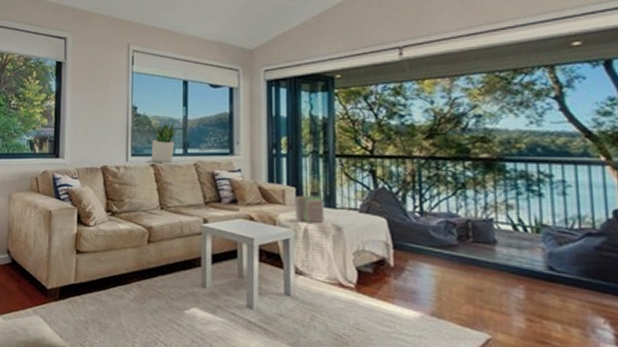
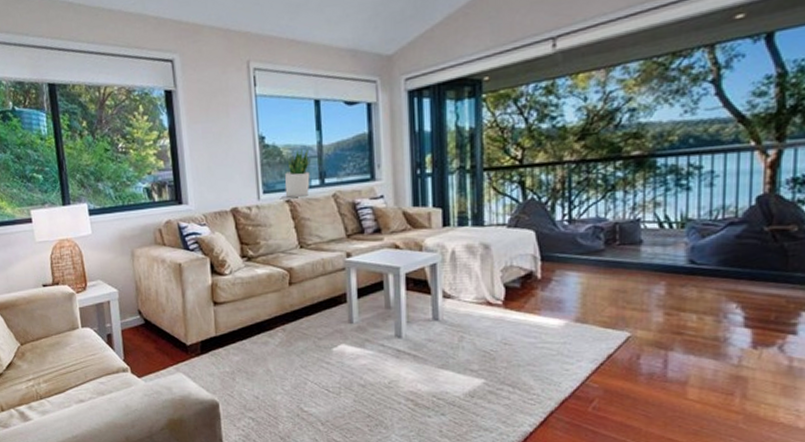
books: present [294,195,325,224] -> none [440,214,472,245]

